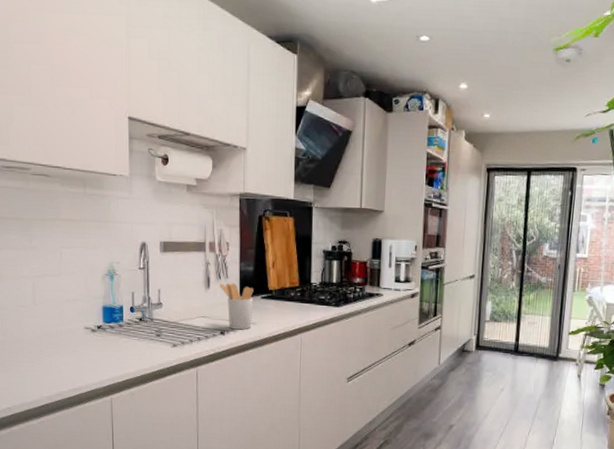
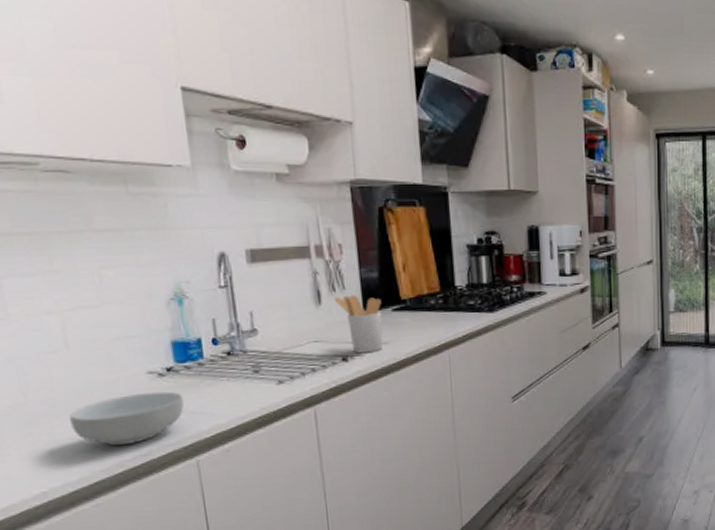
cereal bowl: none [31,342,107,381] -> present [69,391,185,446]

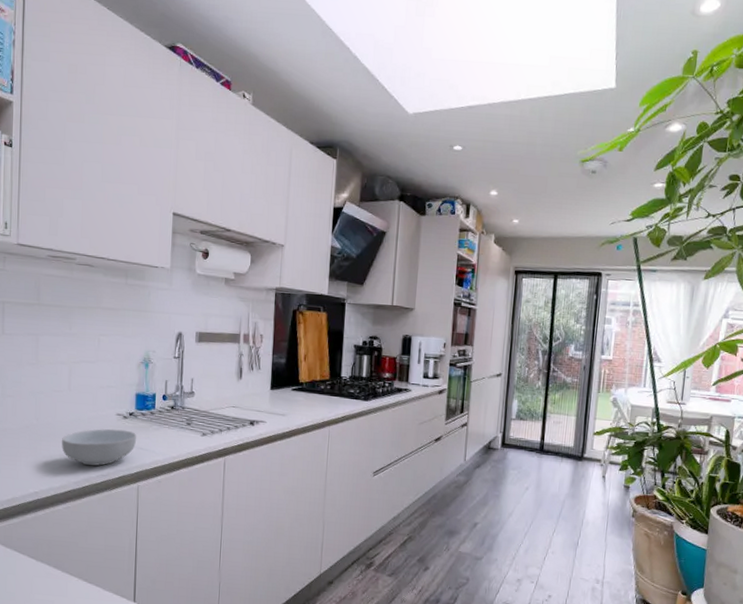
utensil holder: present [333,295,383,354] -> none [251,374,285,421]

